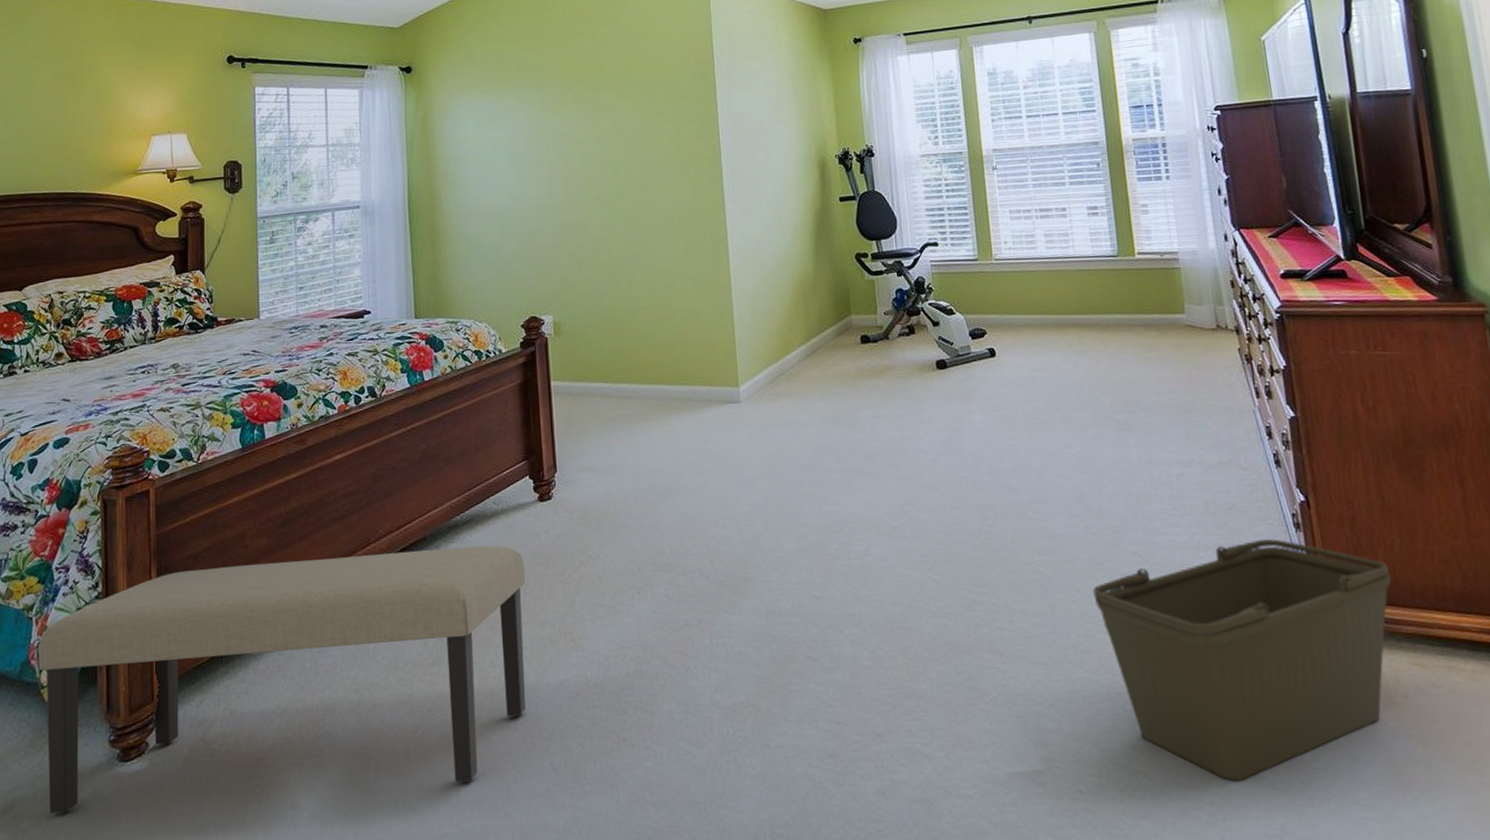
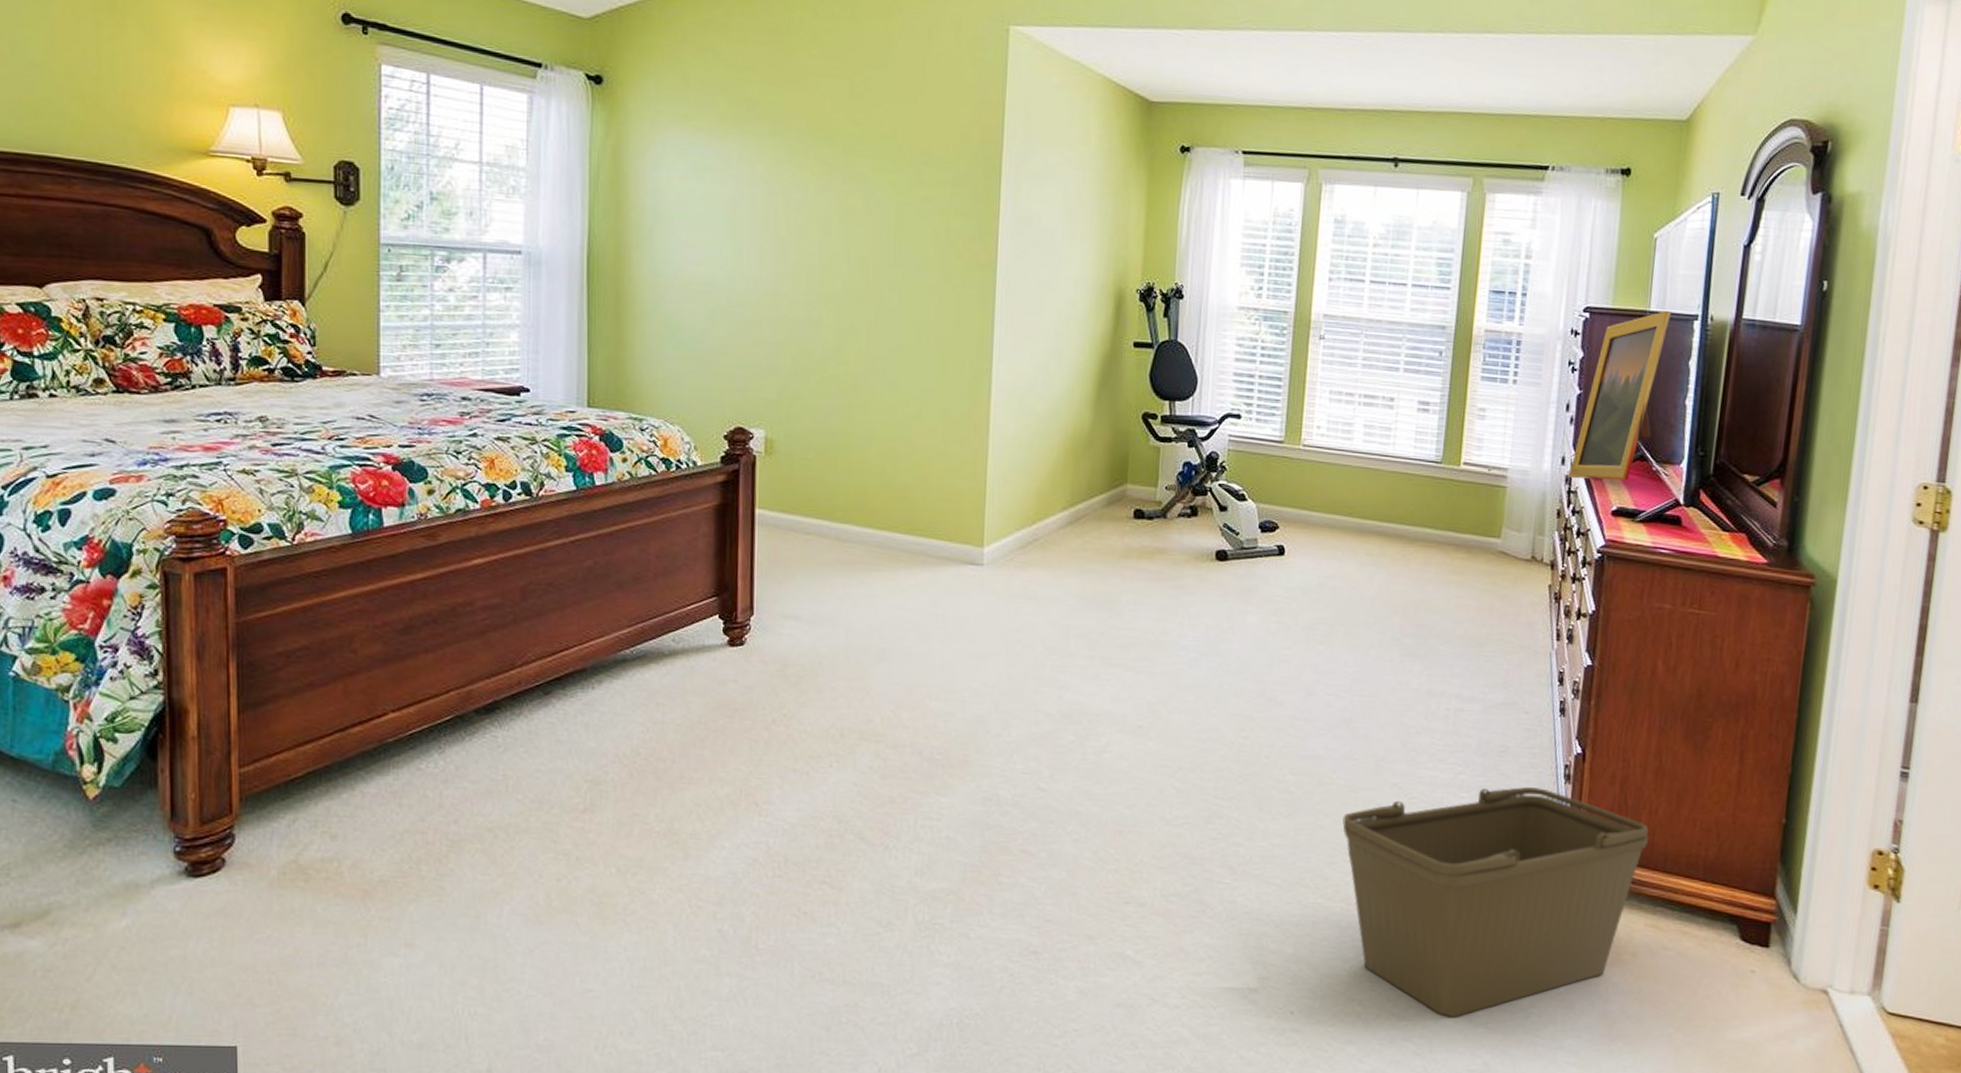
bench: present [38,545,526,815] -> none [78,669,705,940]
picture frame: none [1233,96,1300,252] -> present [1569,310,1672,481]

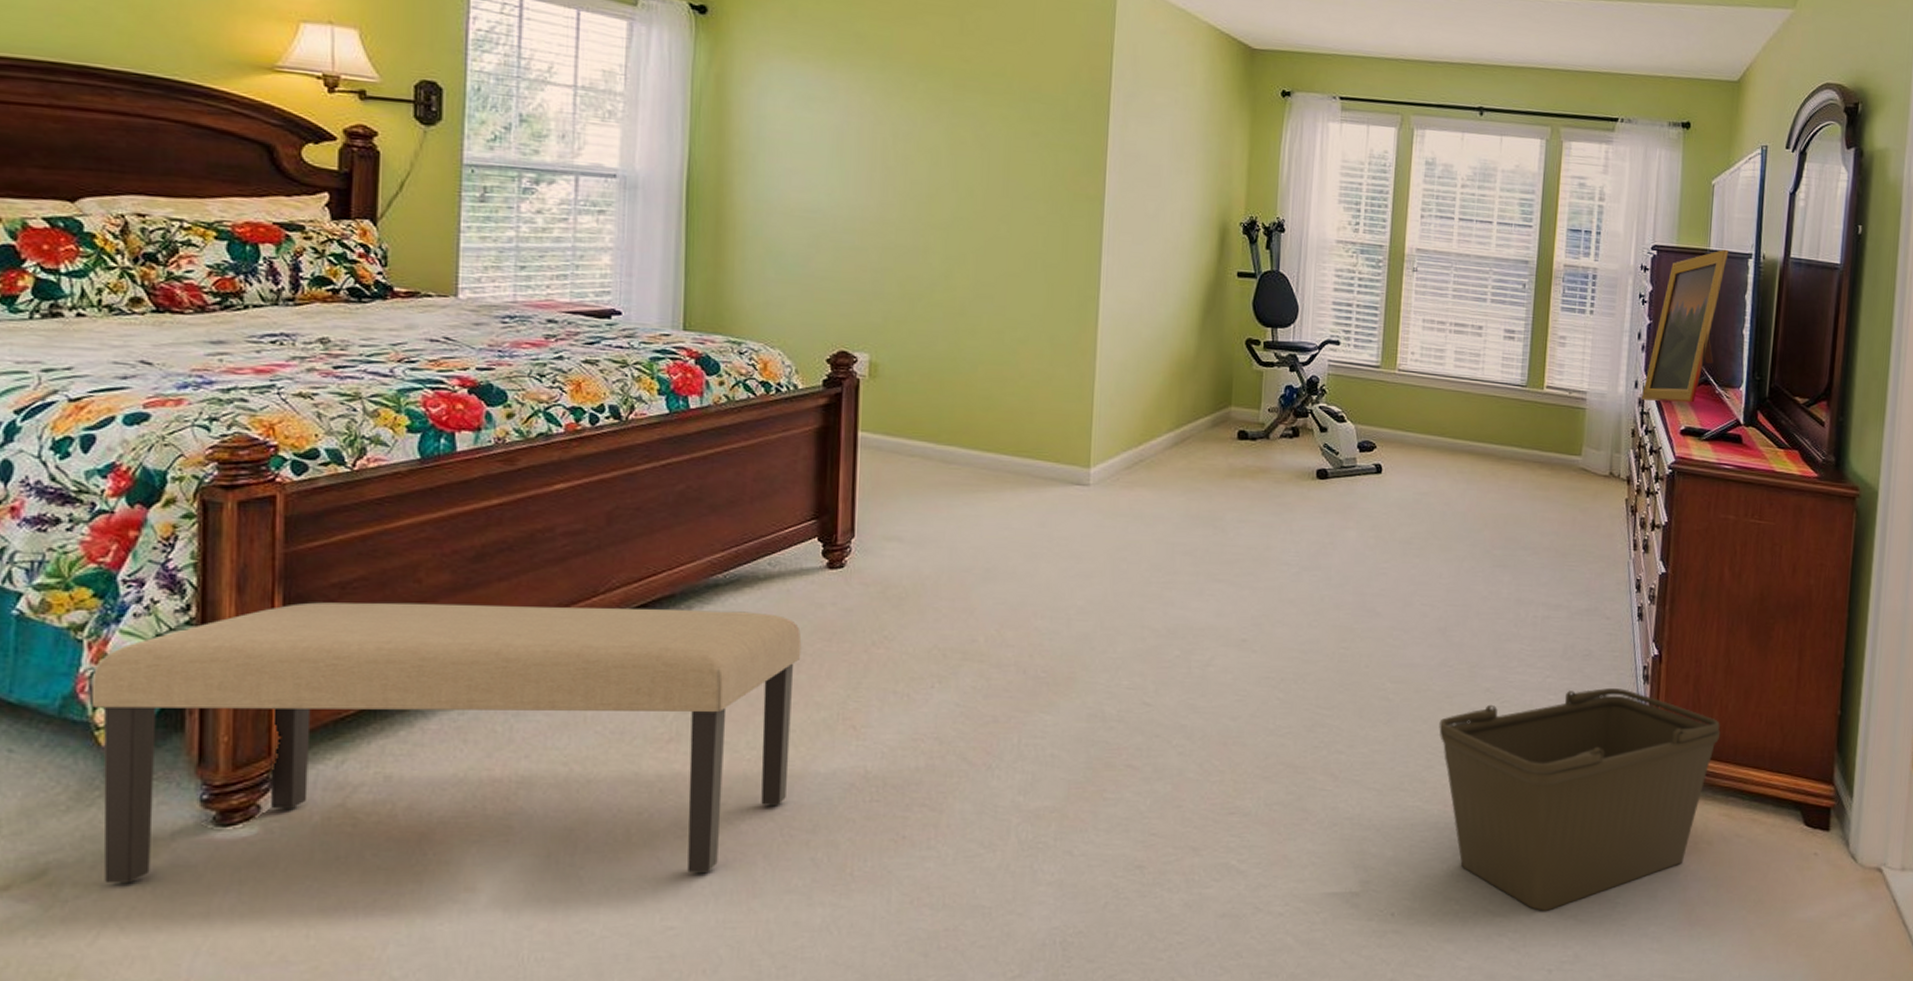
bench: none [78,669,705,940] -> present [91,602,802,885]

